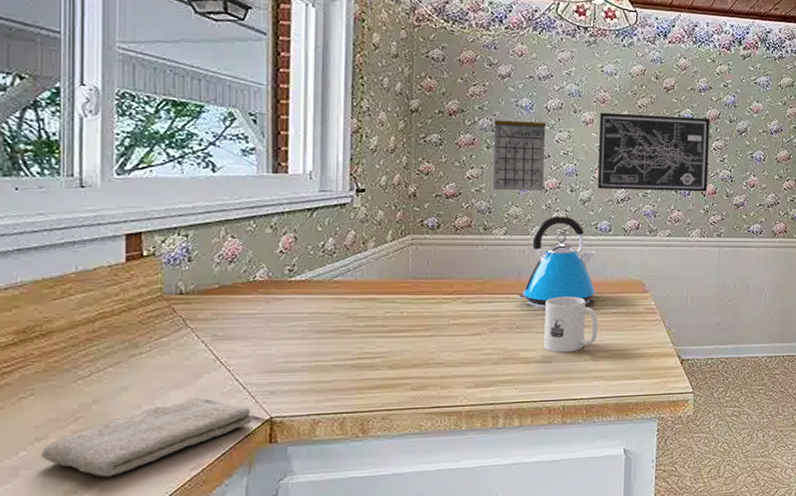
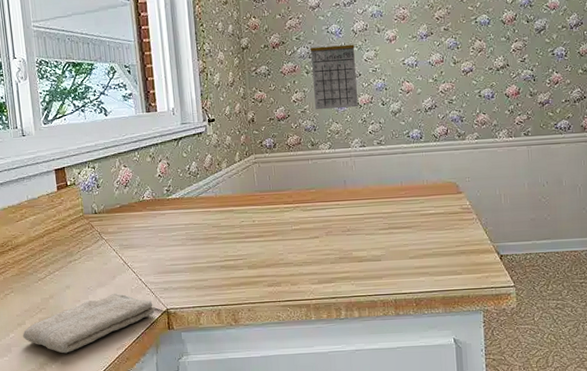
kettle: present [517,215,596,308] -> none [345,127,413,213]
mug: present [544,296,598,353] -> none [370,200,419,252]
wall art: present [597,112,711,192] -> none [402,21,511,100]

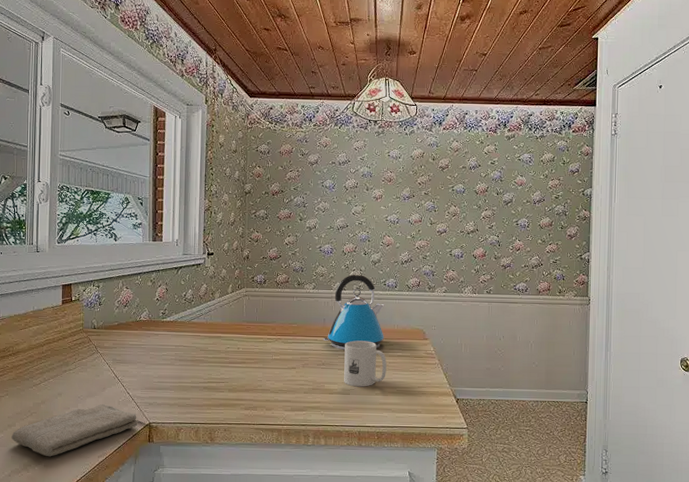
calendar: present [310,35,358,110] -> none [305,189,345,255]
kettle: none [345,127,413,213] -> present [323,274,385,350]
mug: none [370,200,419,252] -> present [344,340,387,387]

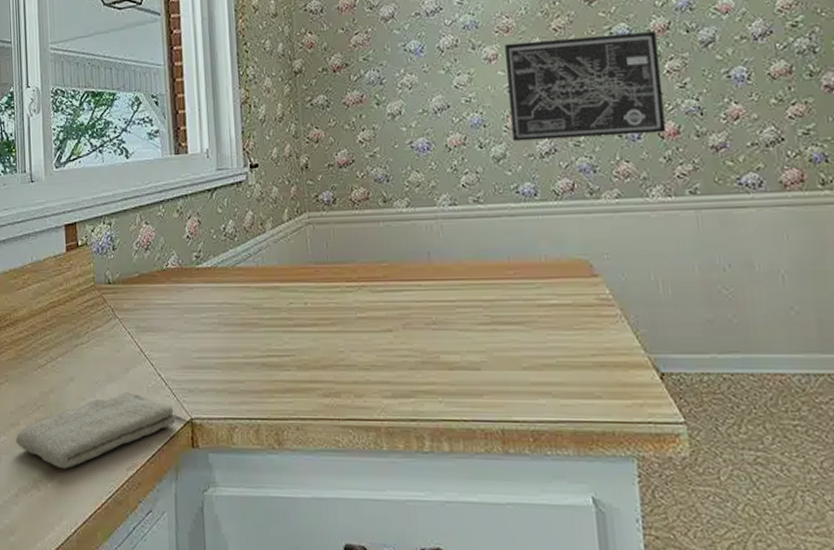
kettle: present [323,274,385,350] -> none [429,179,526,299]
mug: present [344,340,387,387] -> none [464,283,536,357]
wall art: none [385,189,480,255] -> present [505,30,667,142]

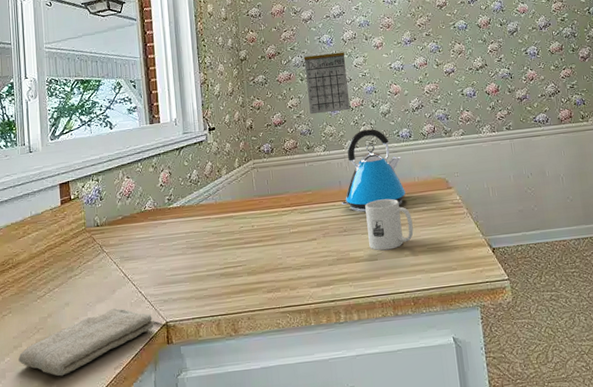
calendar: none [381,54,446,154] -> present [303,45,350,115]
kettle: none [429,179,526,299] -> present [341,128,406,212]
mug: none [464,283,536,357] -> present [365,198,414,251]
wall art: present [505,30,667,142] -> none [387,25,491,102]

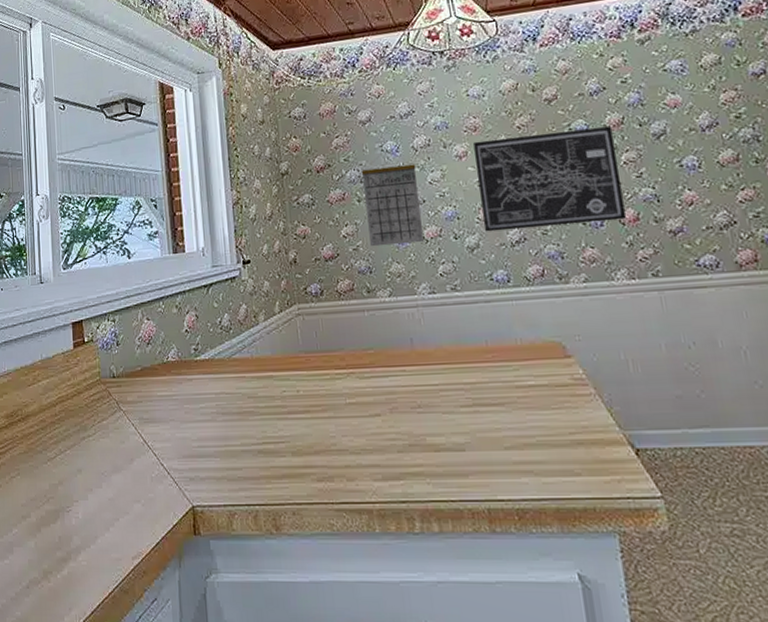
washcloth: present [18,308,153,377] -> none [27,482,177,560]
kettle: present [341,128,406,212] -> none [413,268,504,382]
mug: present [365,198,414,251] -> none [446,366,516,438]
wall art: none [387,25,491,102] -> present [473,125,627,232]

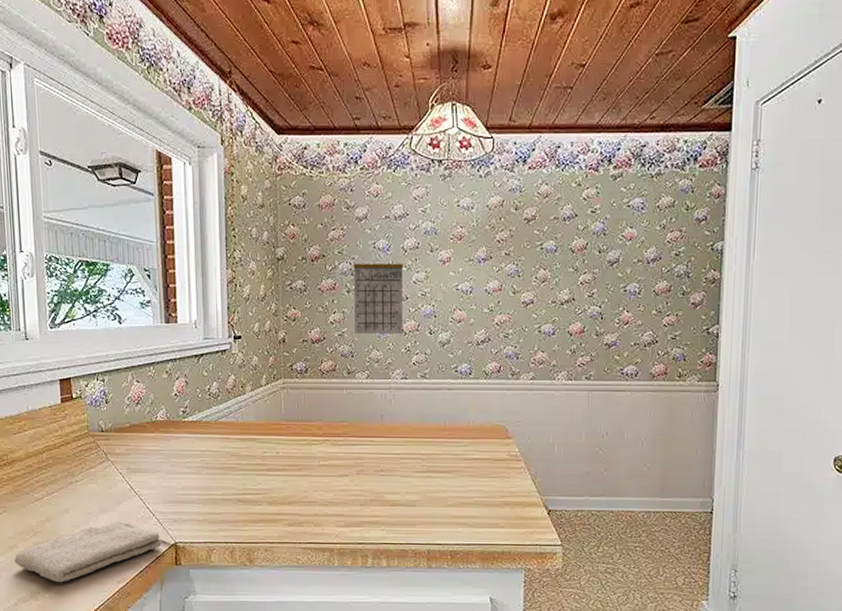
washcloth: none [27,482,177,560] -> present [14,521,161,583]
wall art: present [473,125,627,232] -> none [456,249,577,331]

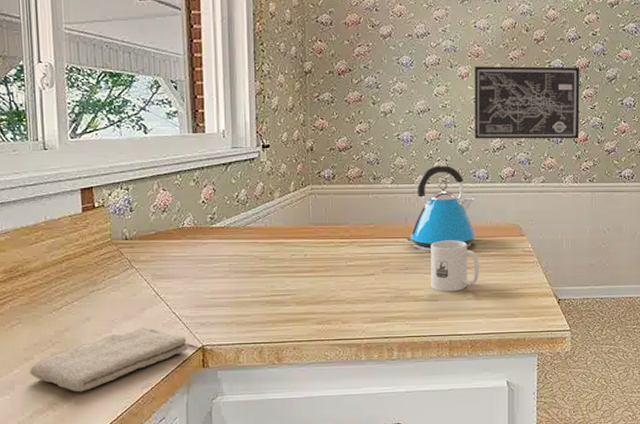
calendar: present [353,251,404,335] -> none [378,66,425,143]
kettle: none [381,358,457,452] -> present [405,165,475,251]
mug: none [408,441,460,497] -> present [431,240,479,292]
wall art: none [456,249,577,331] -> present [474,66,580,139]

